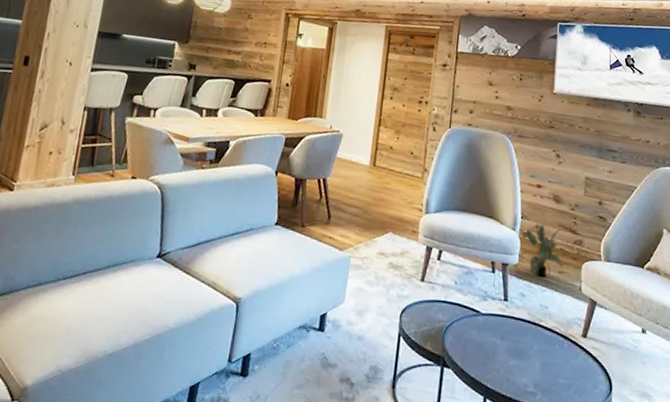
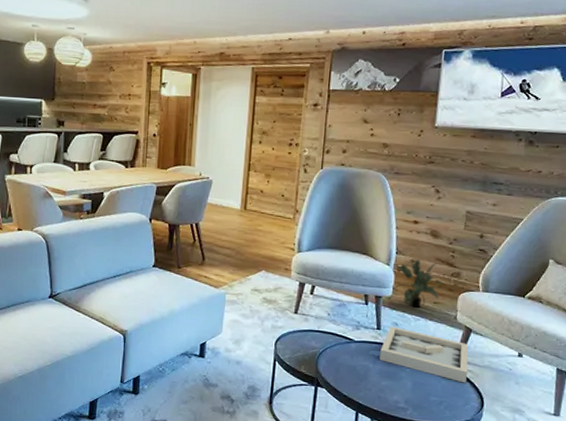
decorative tray: none [507,297,595,363] -> present [379,326,469,383]

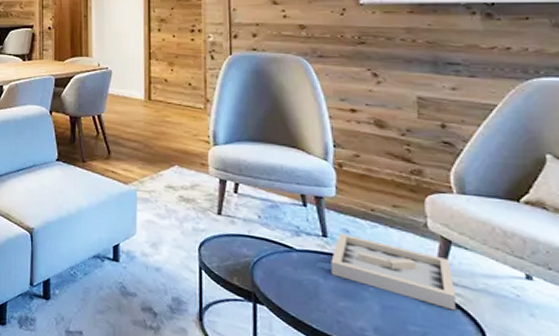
potted plant: present [394,259,443,309] -> none [333,153,401,213]

